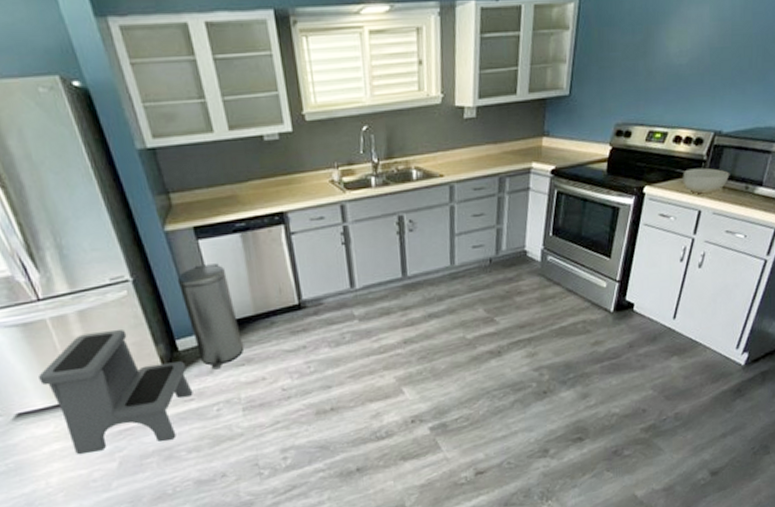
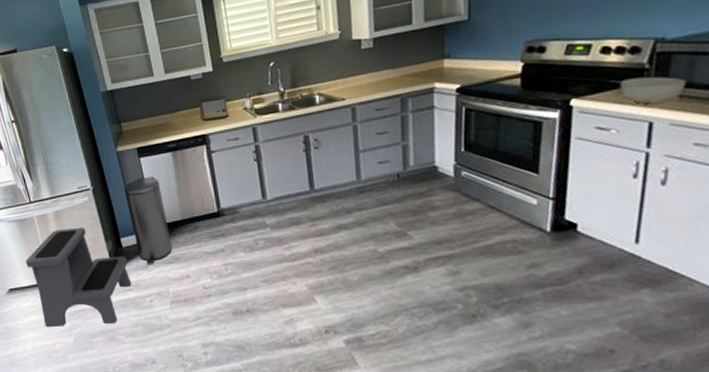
toaster: none [274,164,313,196] -> present [198,95,229,122]

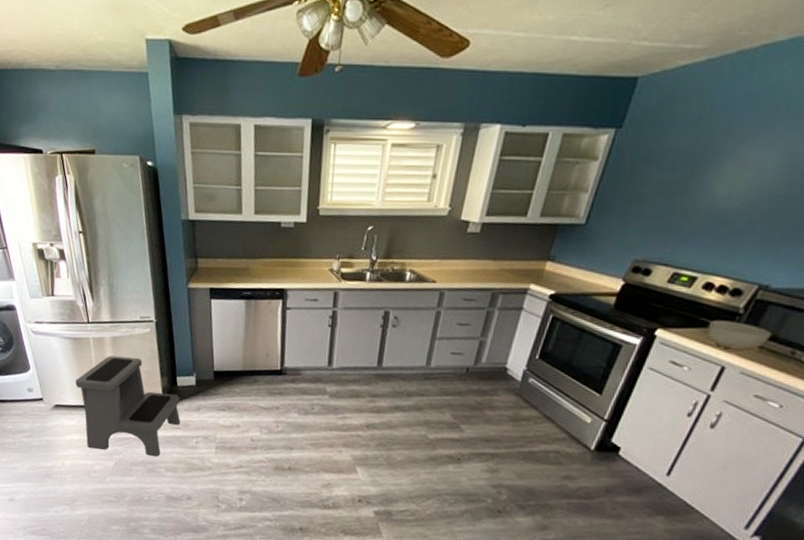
pedal bin: present [123,176,172,265] -> none [188,320,228,409]
toaster: present [198,95,229,122] -> none [283,250,317,277]

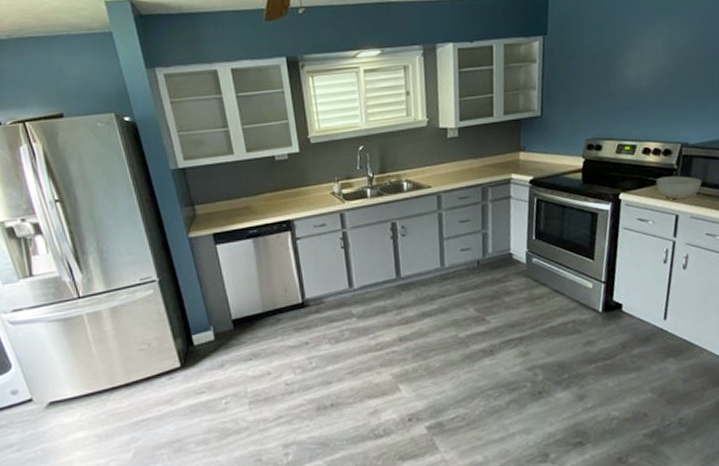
step stool: present [75,355,181,457] -> none [72,324,205,443]

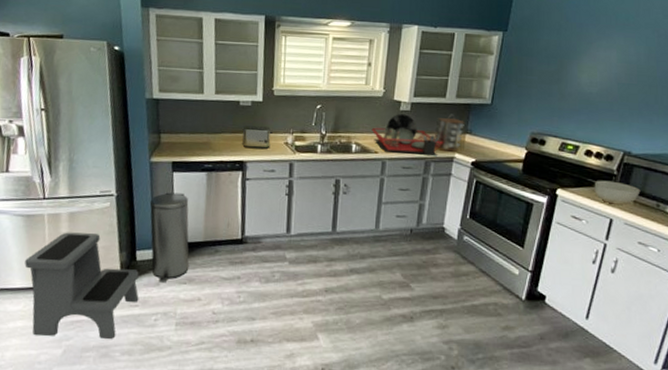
step stool: none [72,324,205,443] -> present [24,232,139,339]
pedal bin: none [196,265,251,364] -> present [149,192,189,283]
toaster: none [283,179,316,206] -> present [242,125,273,150]
dish rack: none [420,141,498,186] -> present [371,114,444,156]
spice rack: none [486,133,517,174] -> present [434,114,464,152]

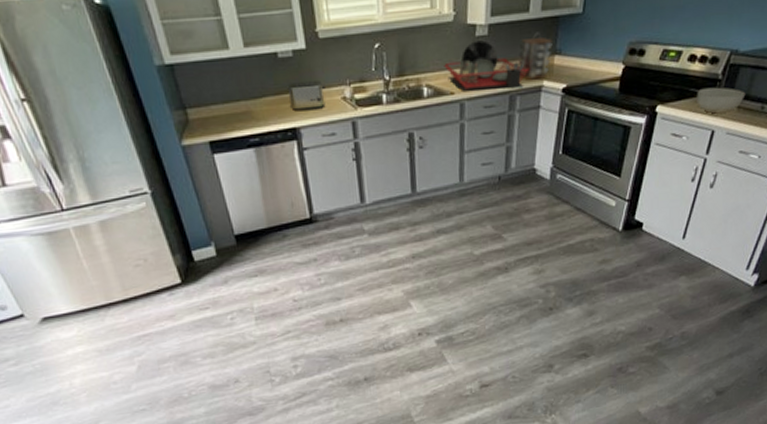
step stool: present [24,232,139,339] -> none [63,239,208,357]
pedal bin: present [149,192,189,283] -> none [193,177,256,280]

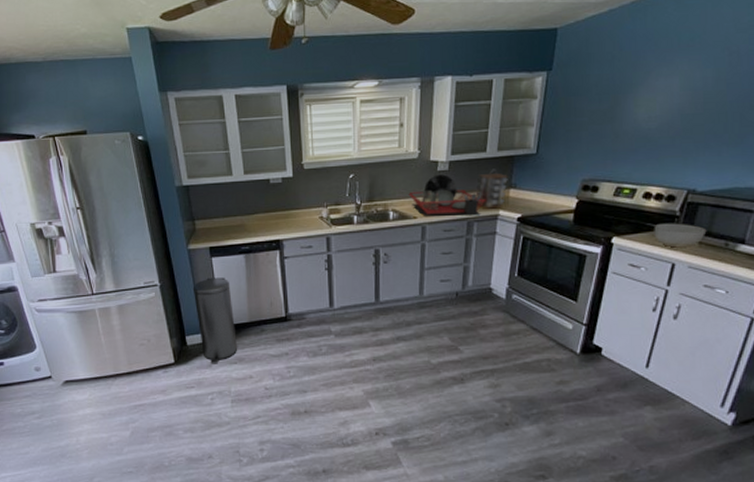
pedal bin: none [193,177,256,280] -> present [192,277,237,364]
toaster: present [287,81,326,112] -> none [275,203,306,227]

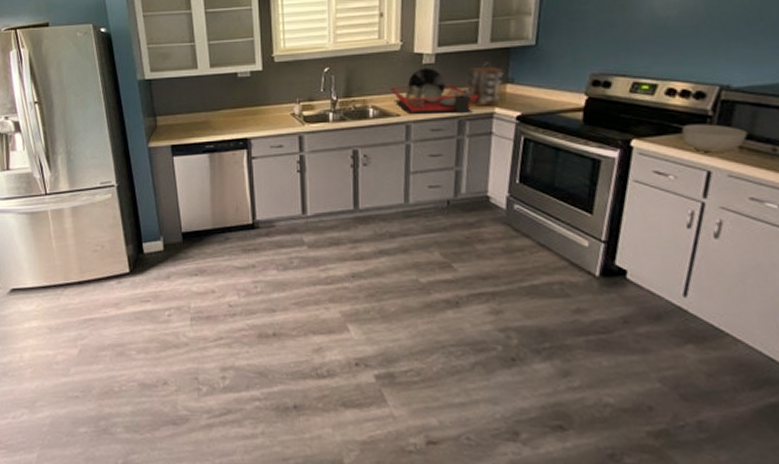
pedal bin: present [192,277,237,364] -> none [152,178,198,276]

